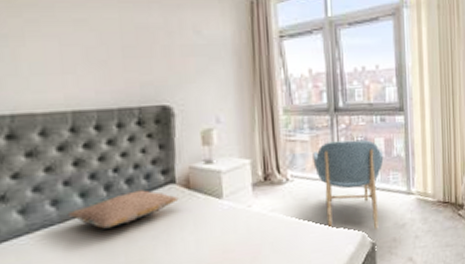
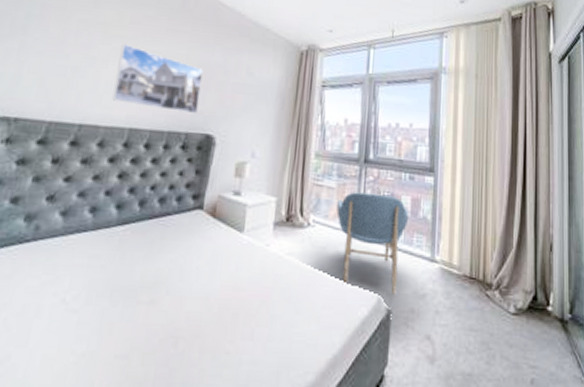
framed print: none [35,14,147,86] -> present [112,44,203,115]
pillow: present [67,190,179,229] -> none [100,210,203,244]

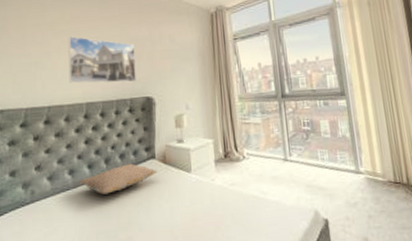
pillow: none [100,210,203,244] -> present [79,163,158,195]
lounge chair: present [336,192,409,295] -> none [265,121,330,207]

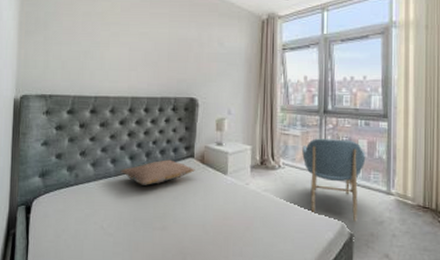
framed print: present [68,36,136,84] -> none [116,29,183,82]
lounge chair: none [265,121,330,207] -> present [302,138,366,222]

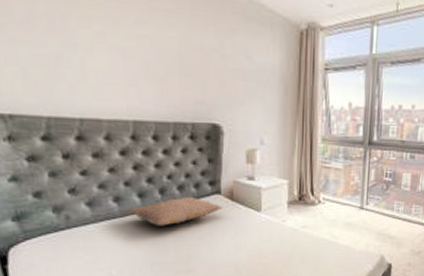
lounge chair: present [302,138,366,222] -> none [344,172,409,253]

